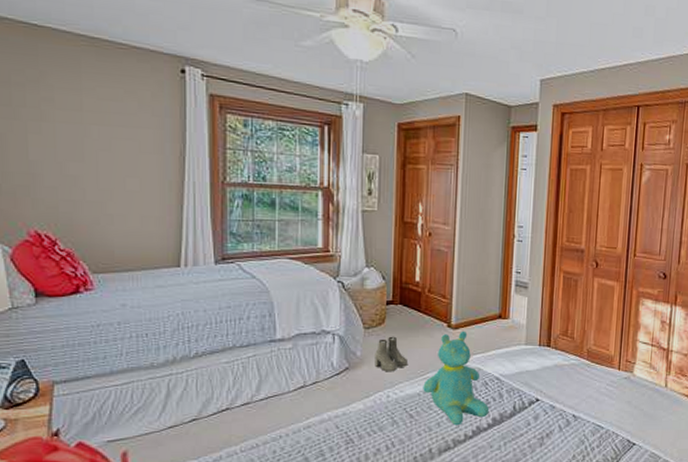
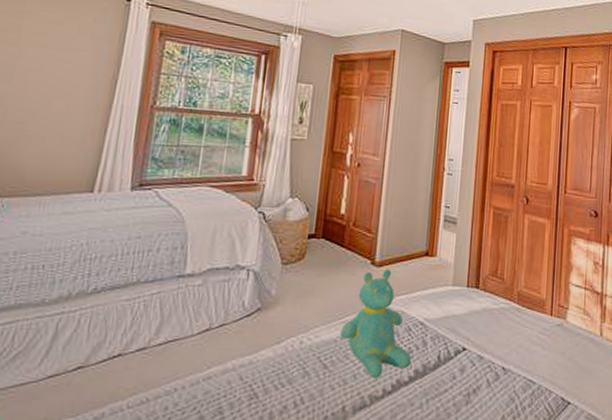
boots: present [375,336,409,372] -> none [289,273,327,314]

